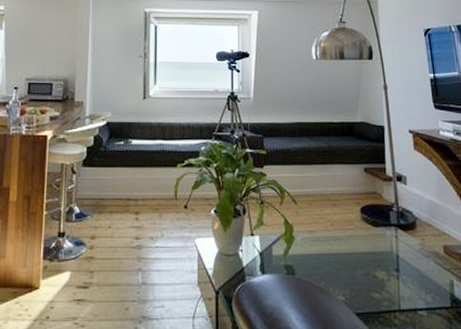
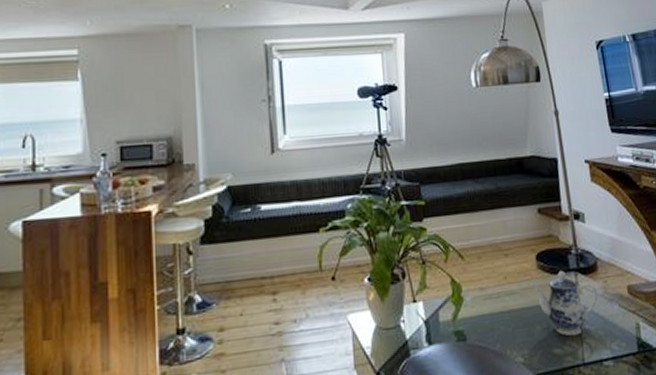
teapot: none [355,224,416,284] -> present [531,270,599,337]

